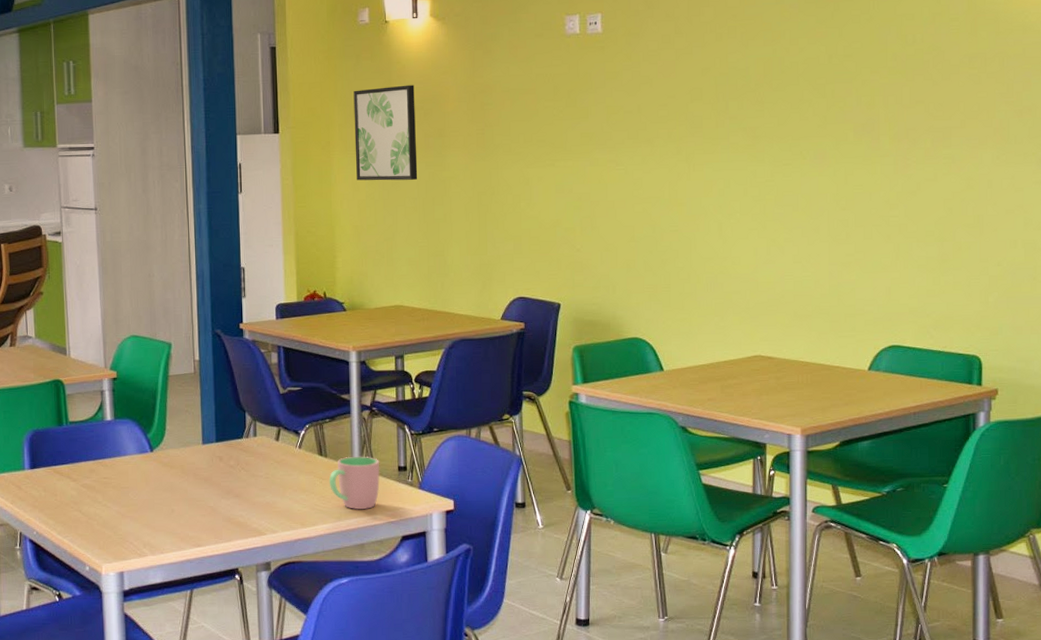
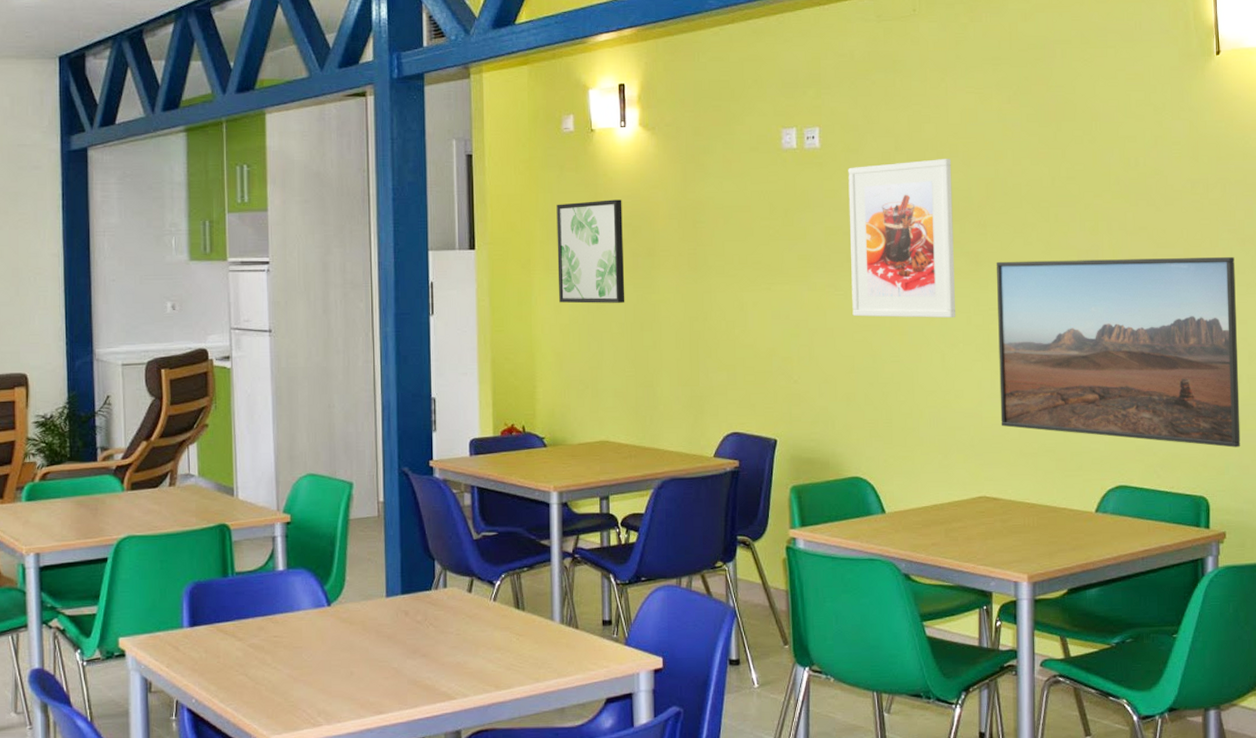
cup: present [329,456,380,510] -> none [526,609,583,670]
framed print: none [629,40,734,190] -> present [848,159,956,318]
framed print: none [772,127,1015,309] -> present [996,256,1241,448]

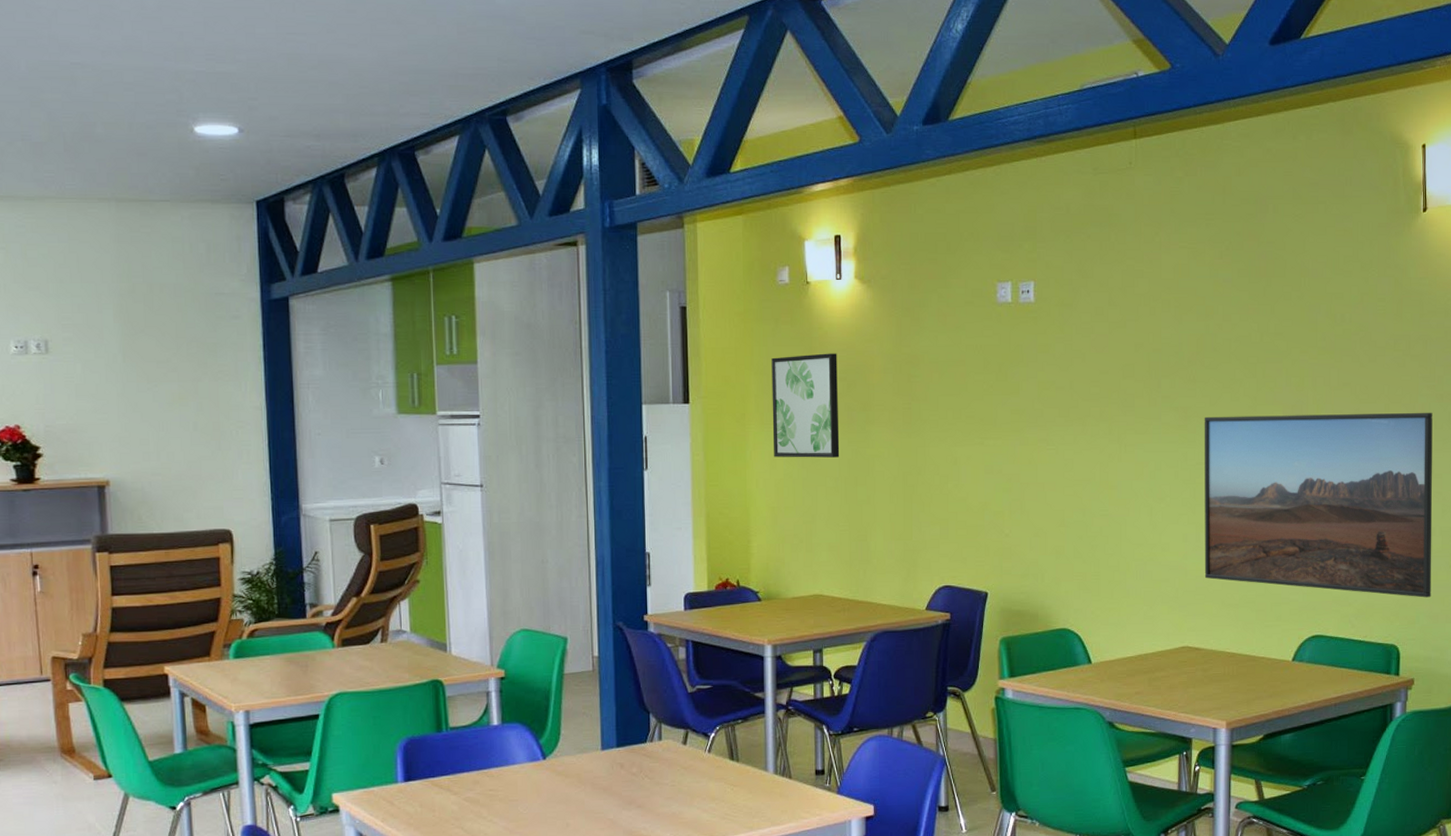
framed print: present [848,159,956,318] -> none [1062,314,1164,472]

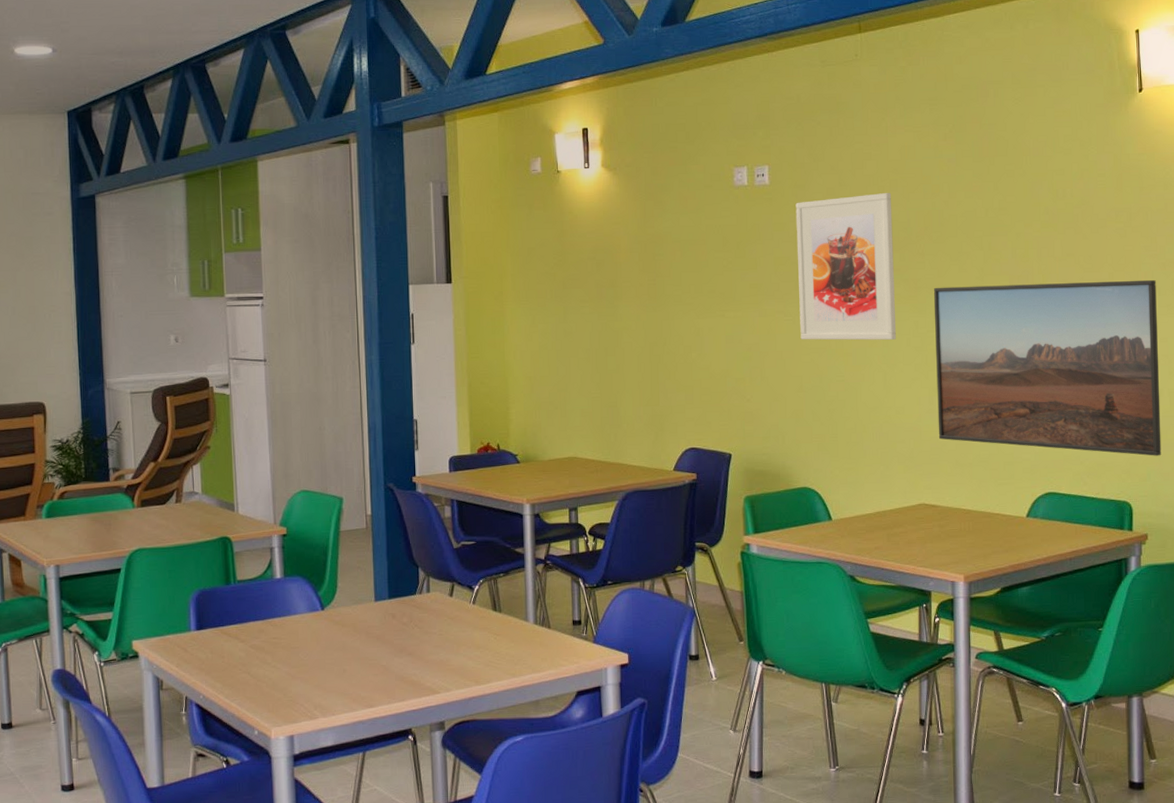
wall art: present [771,353,840,458] -> none [526,235,591,331]
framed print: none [1062,314,1164,472] -> present [795,193,897,340]

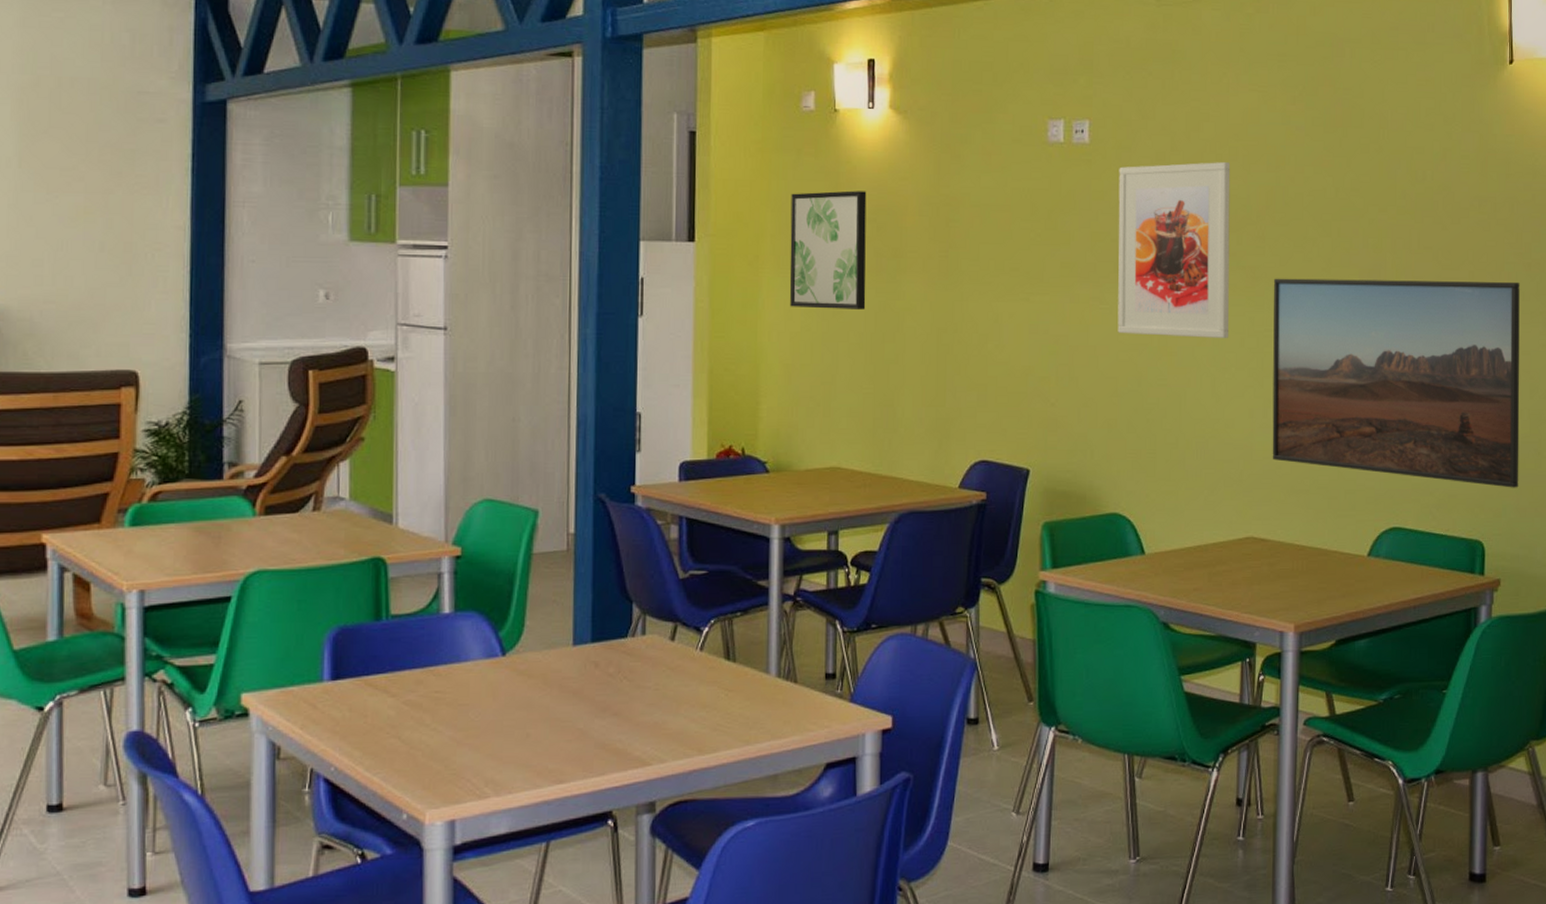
wall art: none [526,235,591,331] -> present [789,190,867,310]

